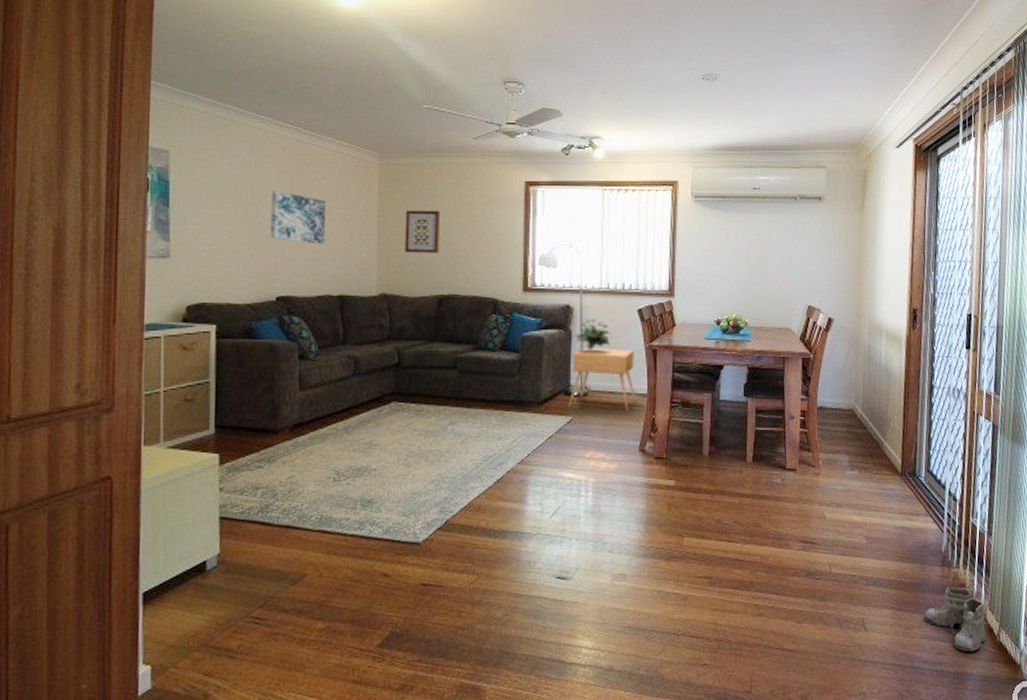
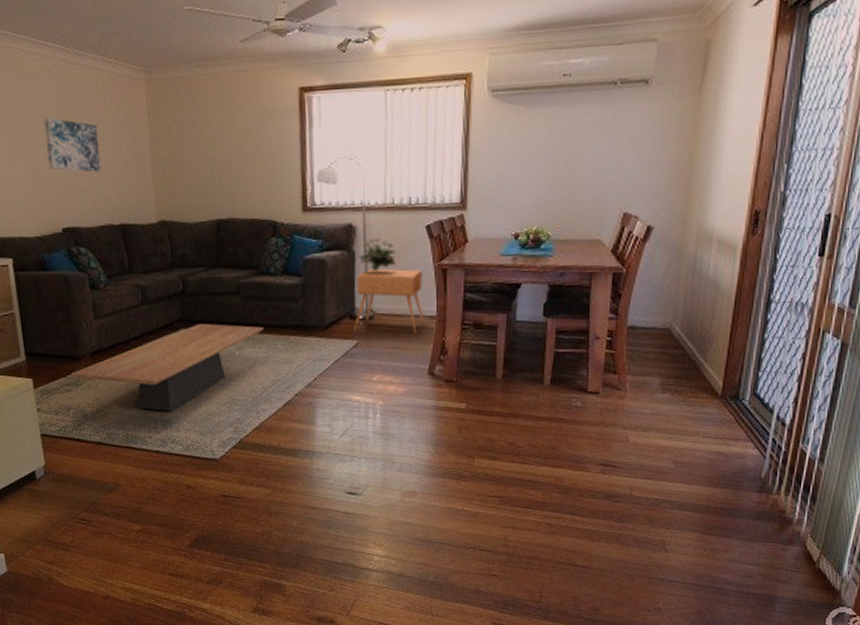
coffee table: none [265,396,479,491] -> present [71,323,264,412]
wall art: present [405,210,441,253] -> none [176,127,214,176]
boots: present [925,586,993,653] -> none [734,512,810,577]

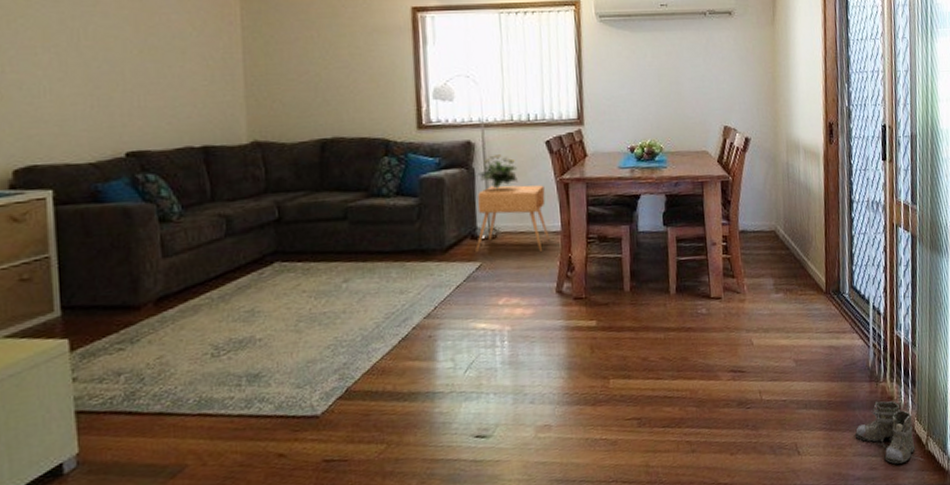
wall art: present [43,117,101,172] -> none [109,29,182,89]
coffee table: present [71,323,264,412] -> none [126,253,375,364]
boots: none [734,512,810,577] -> present [856,401,923,465]

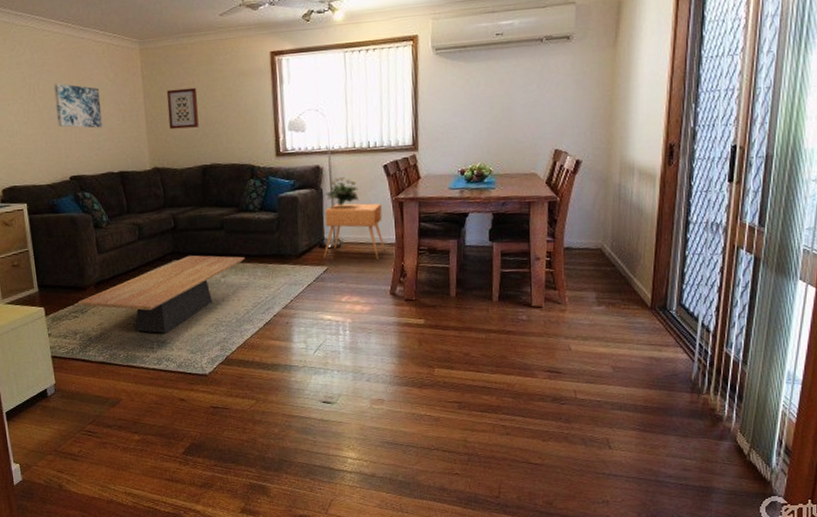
wall art: none [109,29,182,89] -> present [53,83,103,128]
coffee table: none [126,253,375,364] -> present [78,255,245,334]
wall art: none [274,43,318,94] -> present [166,87,199,130]
boots: present [856,401,923,465] -> none [671,411,742,470]

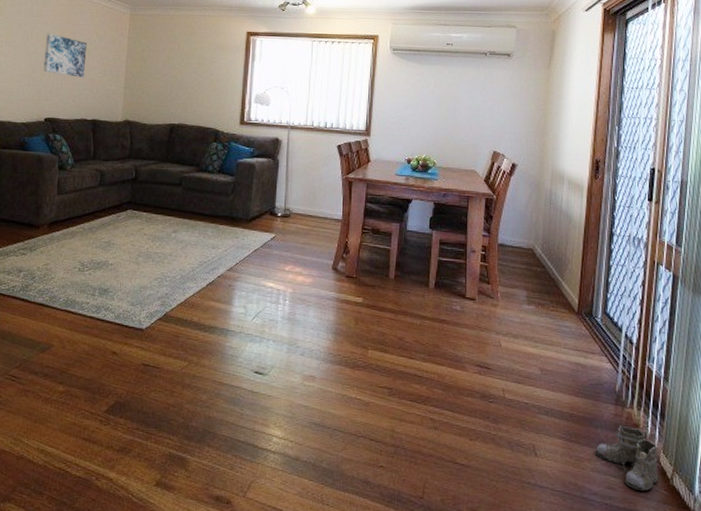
coffee table: present [78,255,245,334] -> none [29,206,198,282]
wall art: present [166,87,199,130] -> none [146,52,176,89]
side table: present [323,203,386,259] -> none [272,175,332,233]
flowering plant: present [325,177,359,206] -> none [281,151,312,178]
boots: none [671,411,742,470] -> present [596,425,666,493]

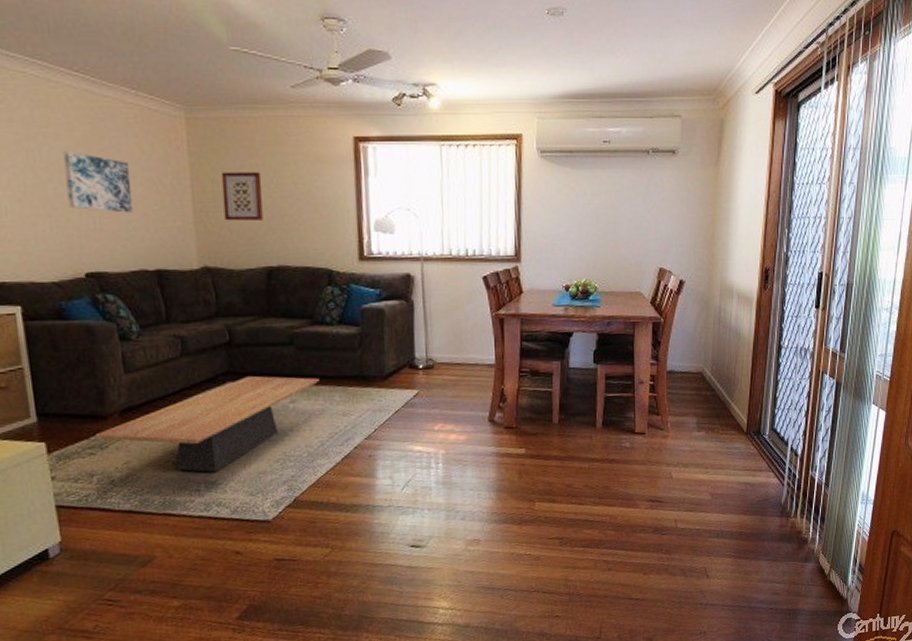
coffee table: none [29,206,198,282] -> present [95,375,320,473]
wall art: none [146,52,176,89] -> present [221,171,263,221]
boots: present [596,425,666,493] -> none [763,534,823,592]

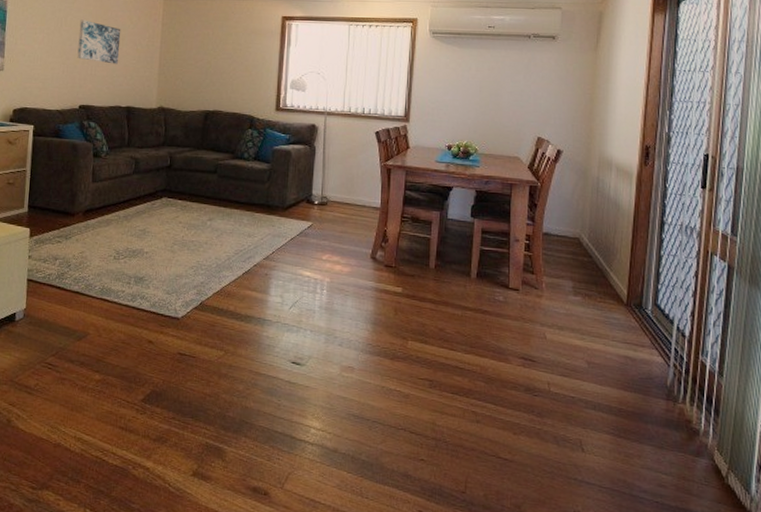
coffee table: present [95,375,320,473] -> none [64,194,233,270]
wall art: present [221,171,263,221] -> none [180,38,211,75]

